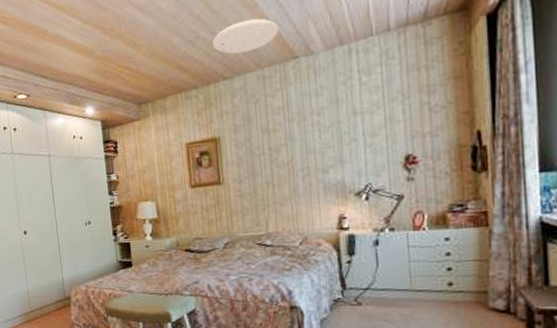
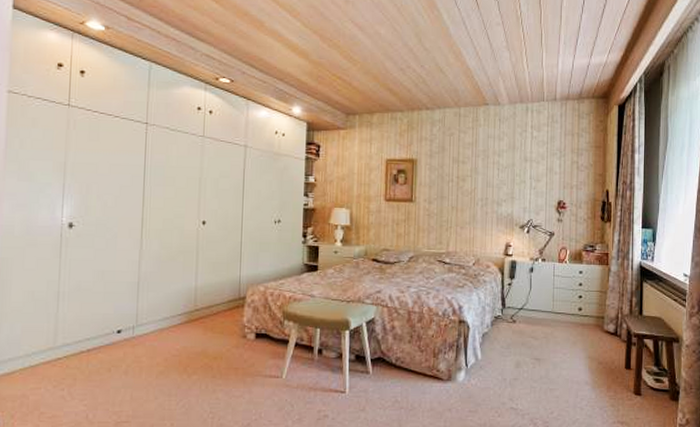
ceiling light: present [212,18,279,54] -> none [420,63,476,91]

